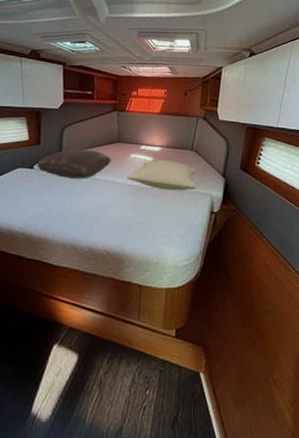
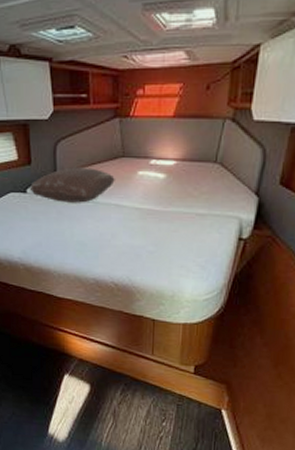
pillow: present [126,160,198,191] -> none [134,177,223,214]

